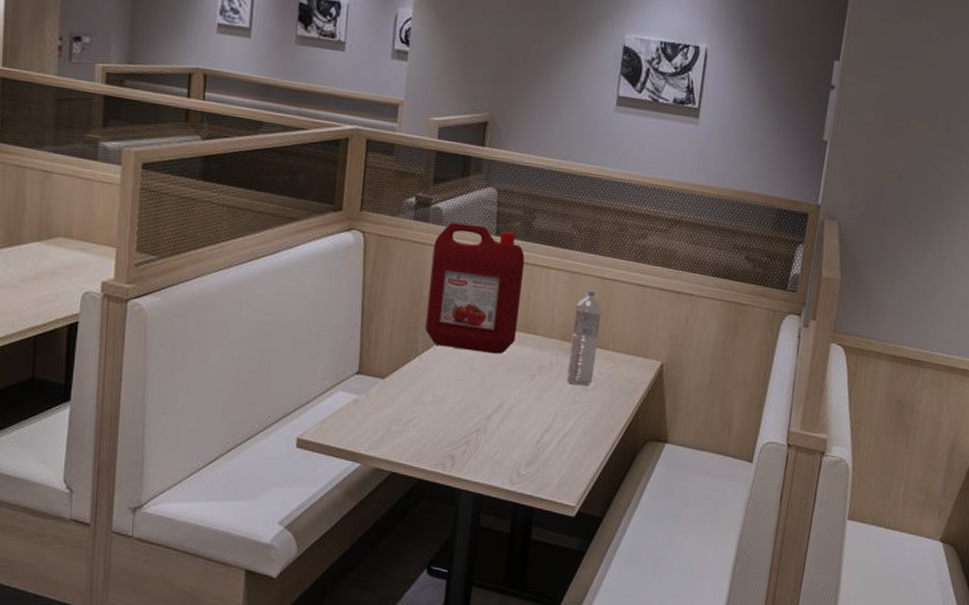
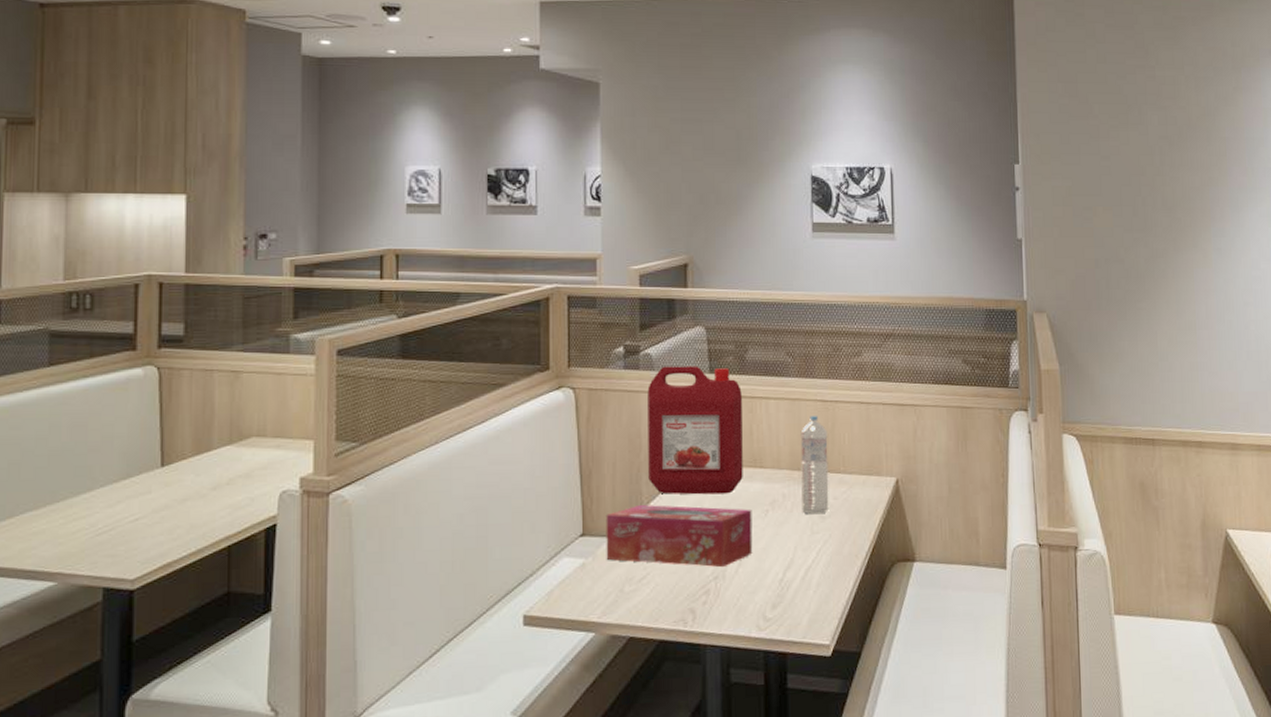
tissue box: none [378,352,520,422] -> present [606,505,753,568]

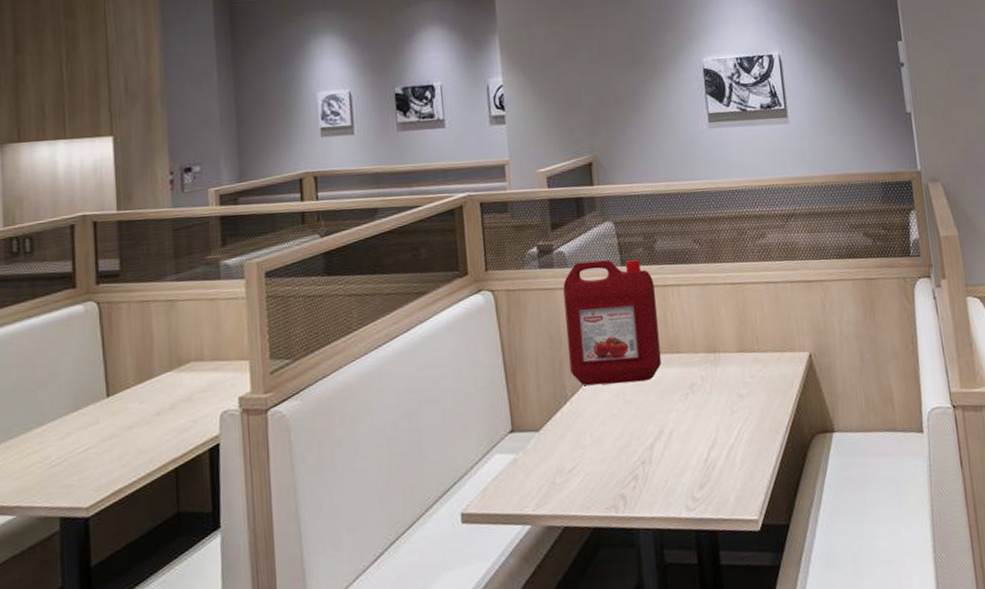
tissue box: present [606,505,753,568] -> none [532,394,677,454]
water bottle: present [800,416,829,514] -> none [713,299,746,394]

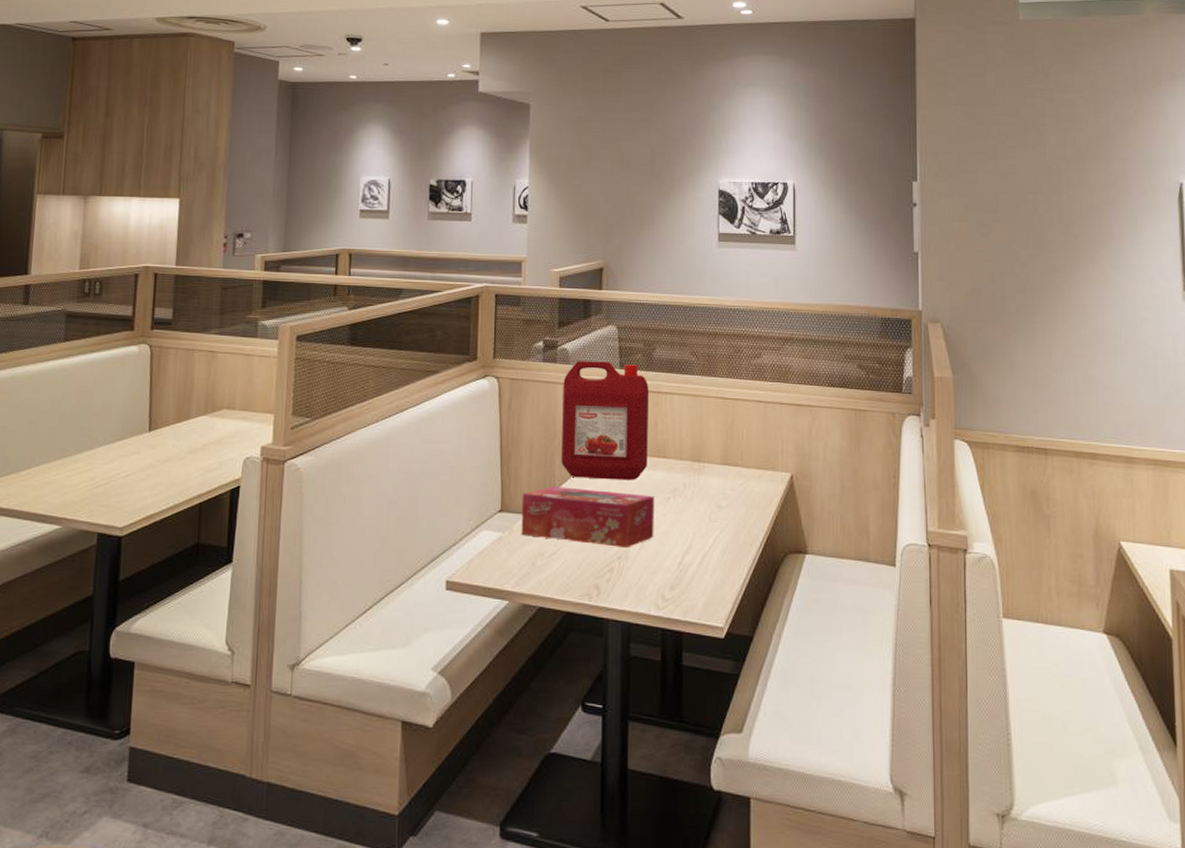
tissue box: none [532,394,677,454] -> present [521,487,655,549]

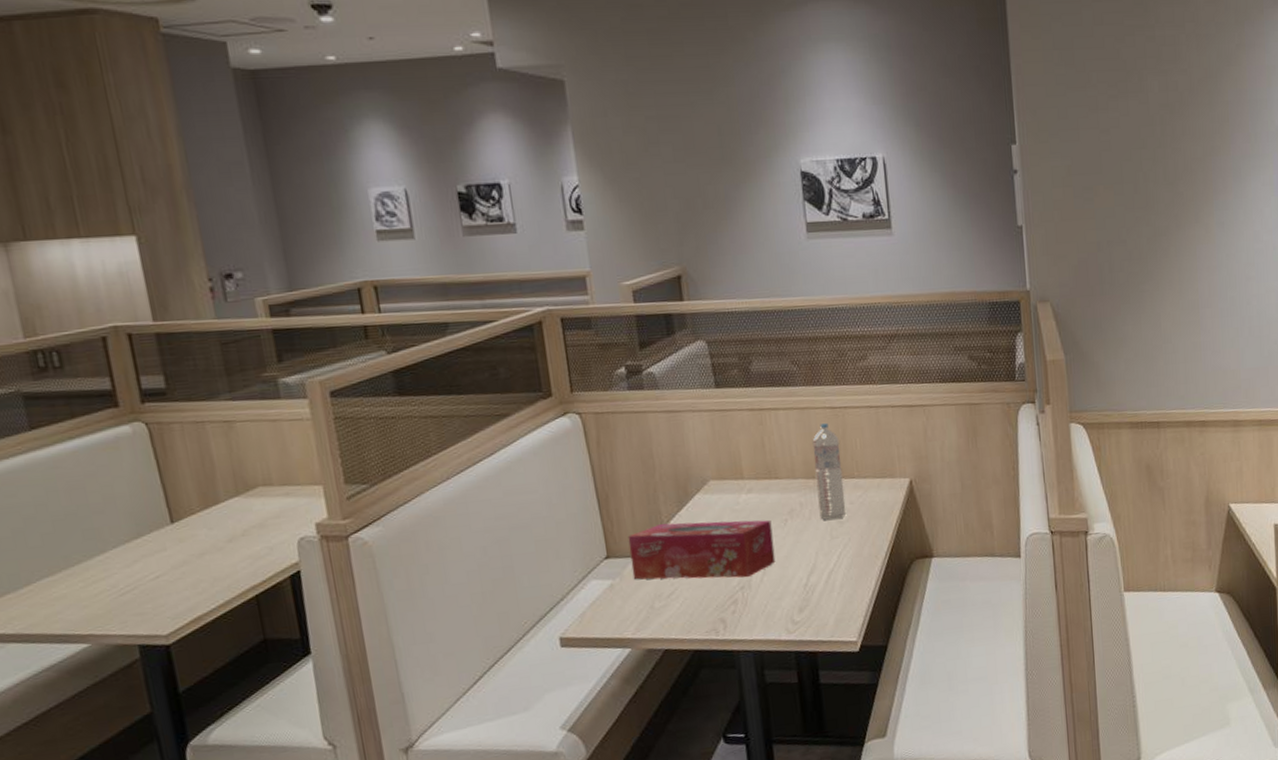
ketchup jug: present [561,361,650,480] -> none [654,381,760,512]
water bottle: none [701,412,727,503] -> present [812,423,846,520]

